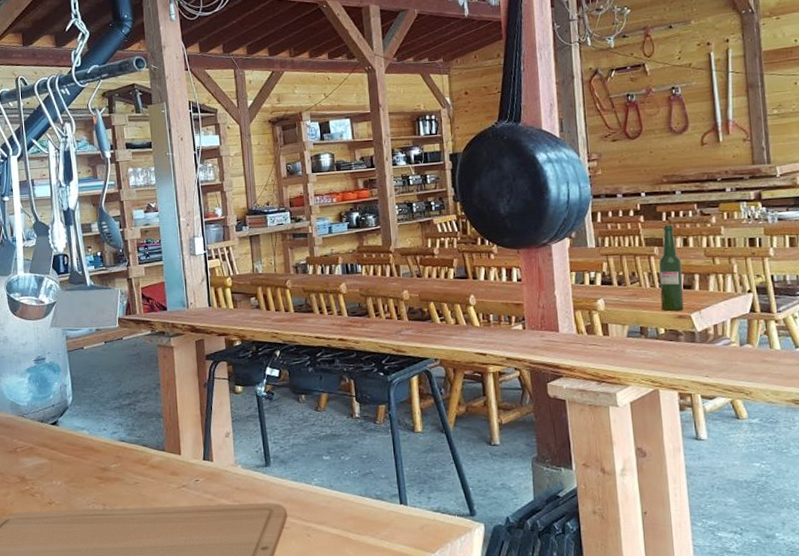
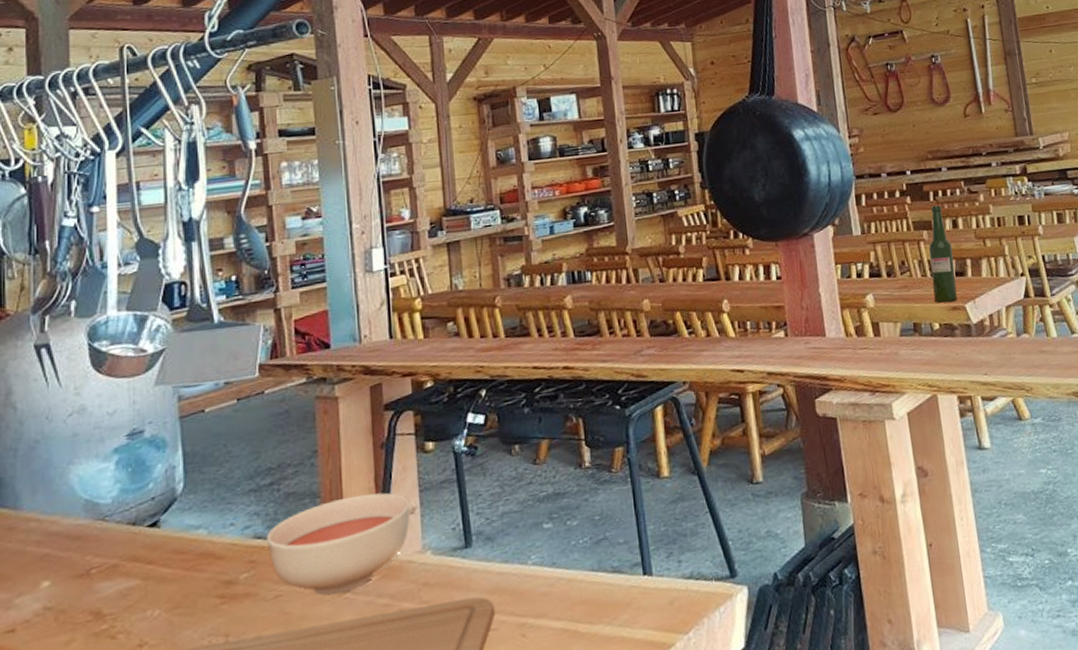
bowl: none [127,419,226,487] -> present [266,492,410,596]

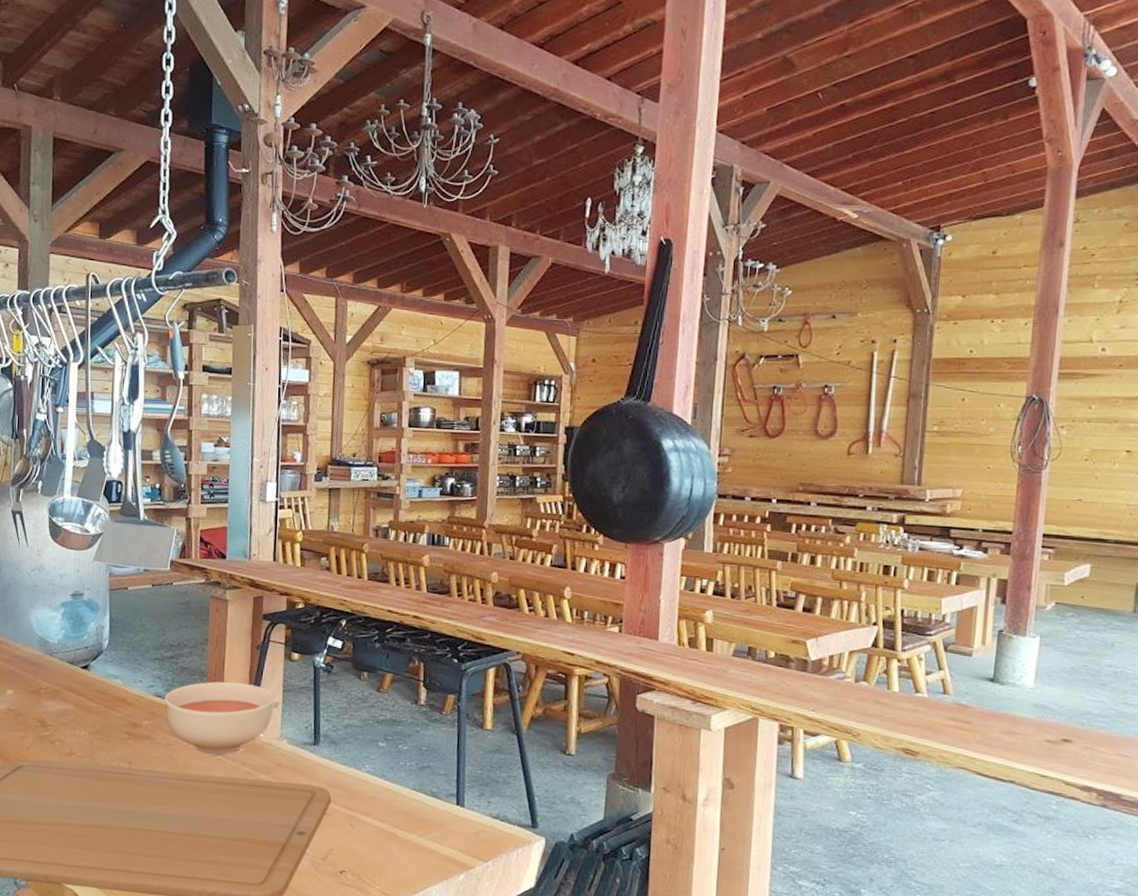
beer bottle: present [928,205,958,303] -> none [775,538,805,635]

